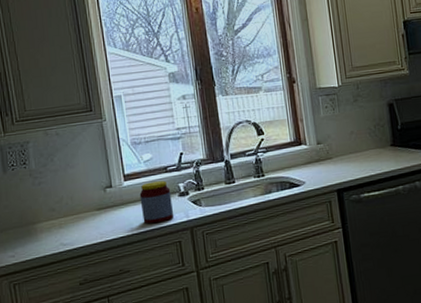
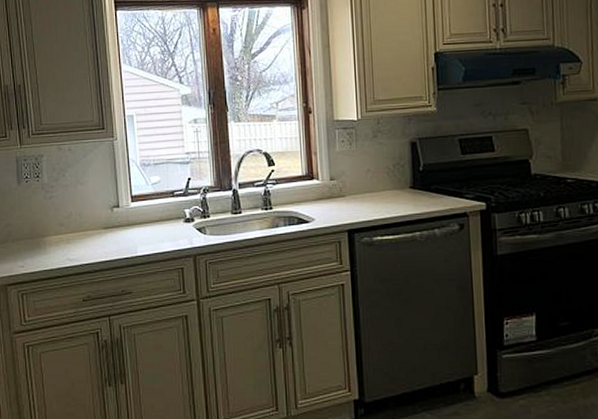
jar: present [139,180,174,224] -> none [145,205,178,248]

